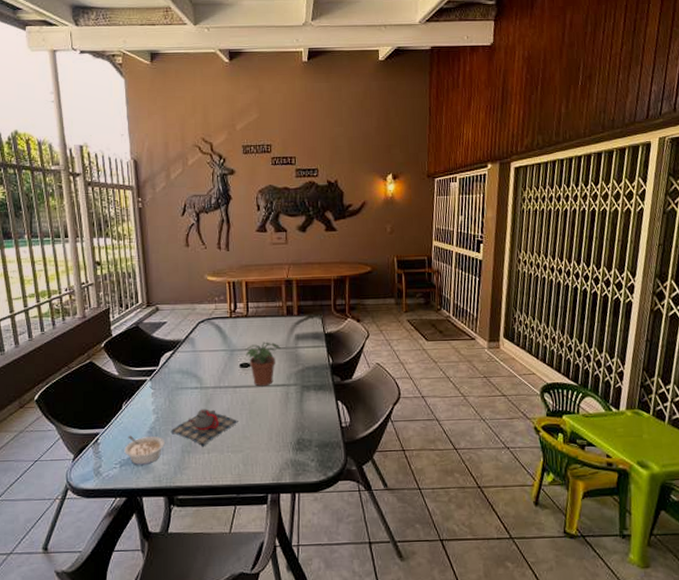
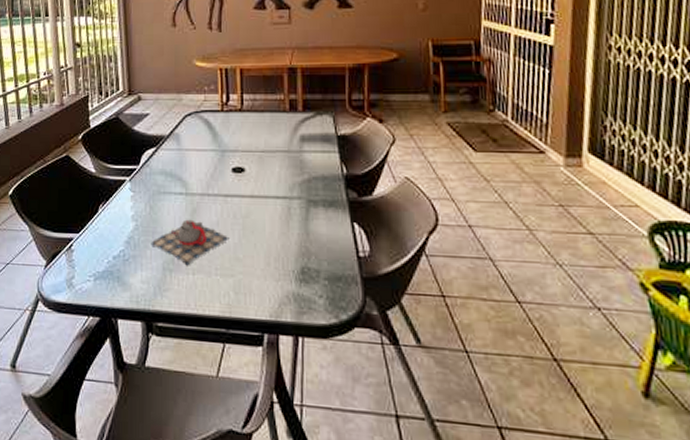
legume: present [124,435,165,466] -> none [99,244,144,282]
potted plant: present [245,342,281,387] -> none [238,142,282,198]

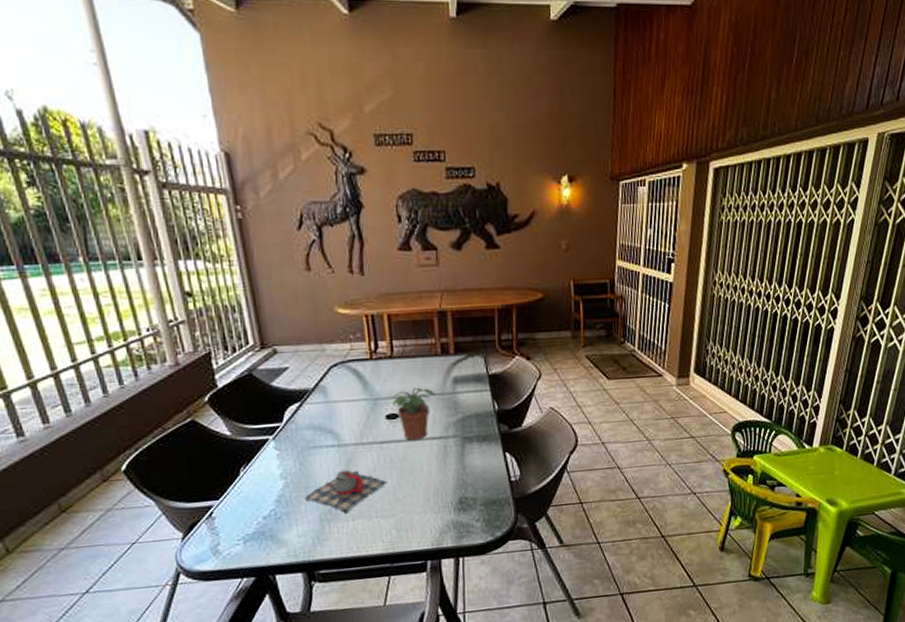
potted plant: none [238,142,282,198] -> present [391,387,436,441]

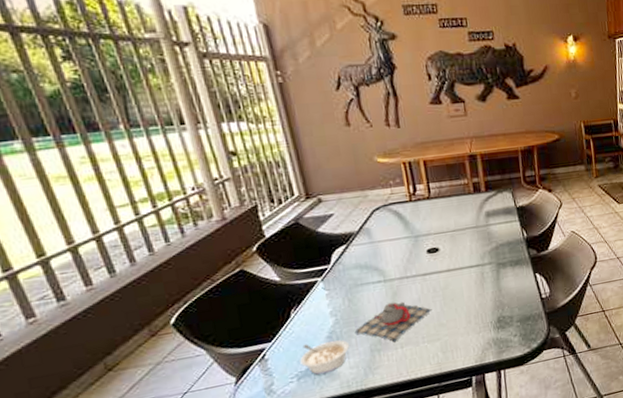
legume: none [247,504,298,540] -> present [300,340,349,375]
potted plant: present [391,387,436,441] -> none [431,223,471,271]

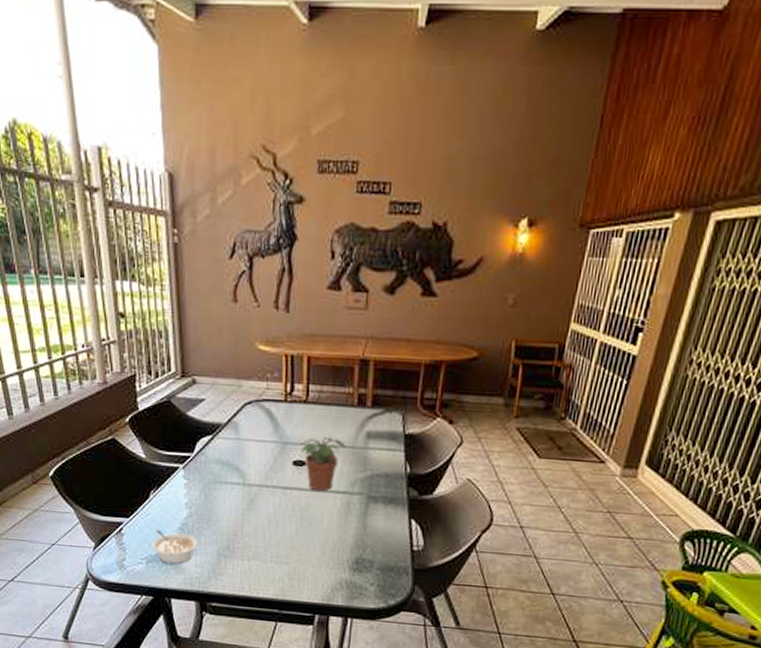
teapot: present [354,301,432,342] -> none [205,509,286,553]
potted plant: none [431,223,471,271] -> present [300,436,346,492]

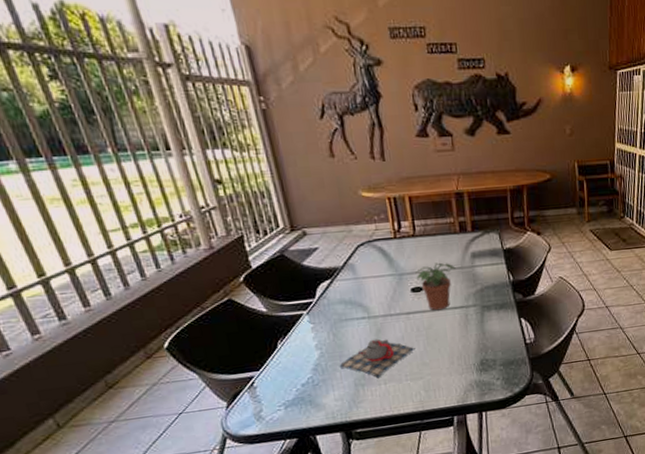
legume: present [151,529,198,565] -> none [287,372,334,405]
teapot: none [205,509,286,553] -> present [339,338,415,378]

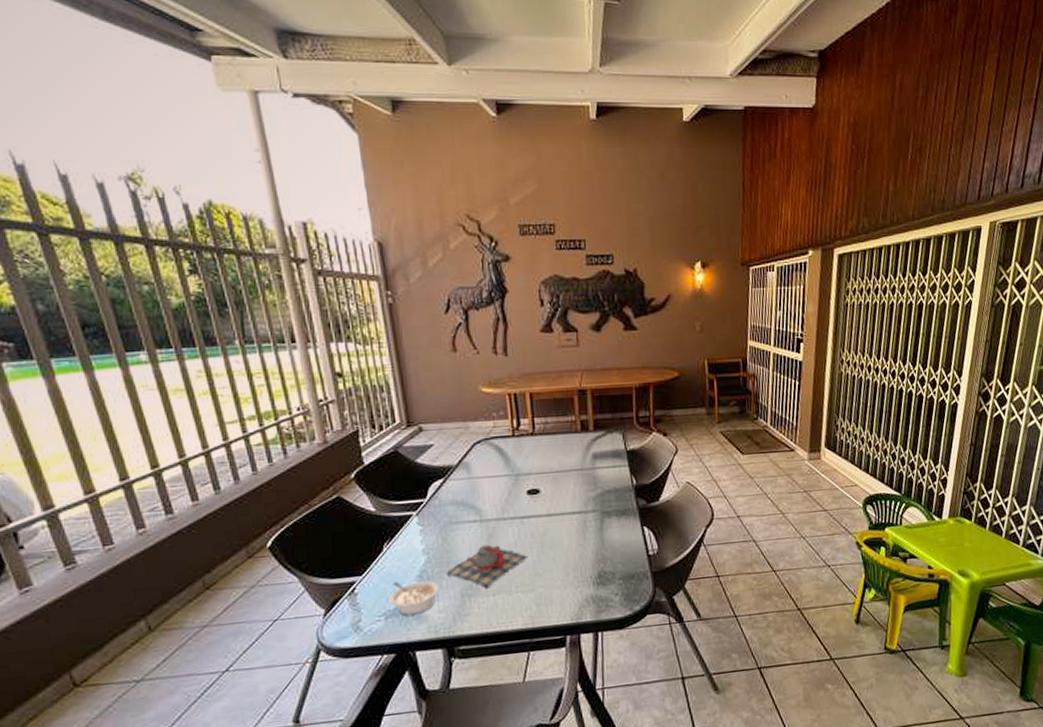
legume: none [287,372,334,405] -> present [389,580,439,616]
potted plant: present [415,262,456,311] -> none [532,463,576,516]

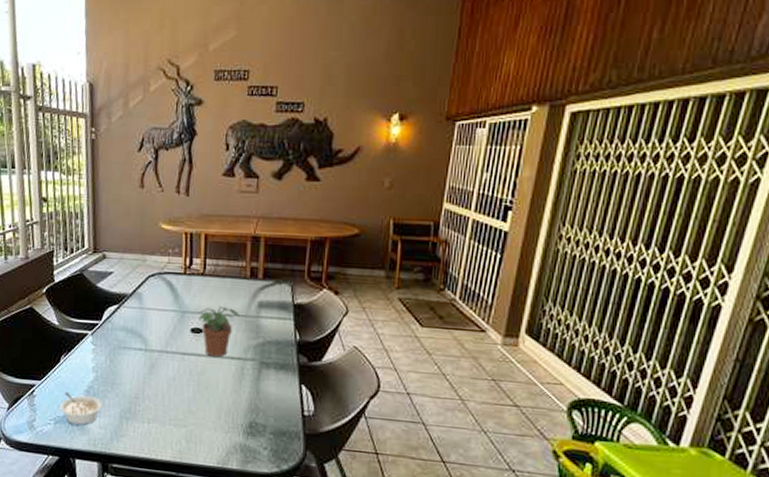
teapot: present [446,544,528,589] -> none [109,373,184,415]
potted plant: none [532,463,576,516] -> present [198,306,240,358]

